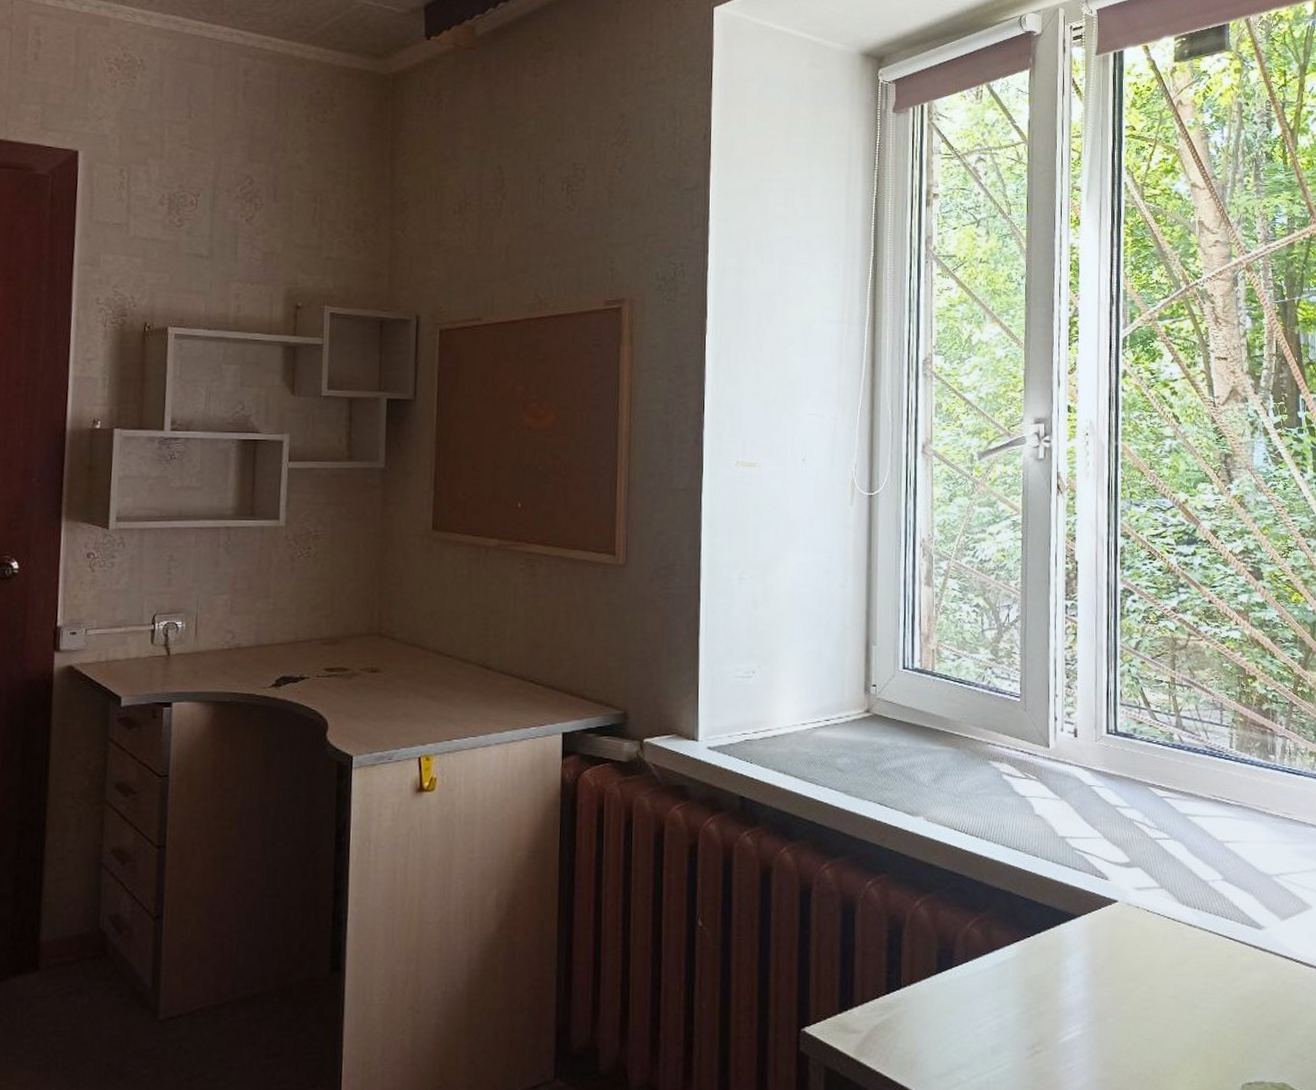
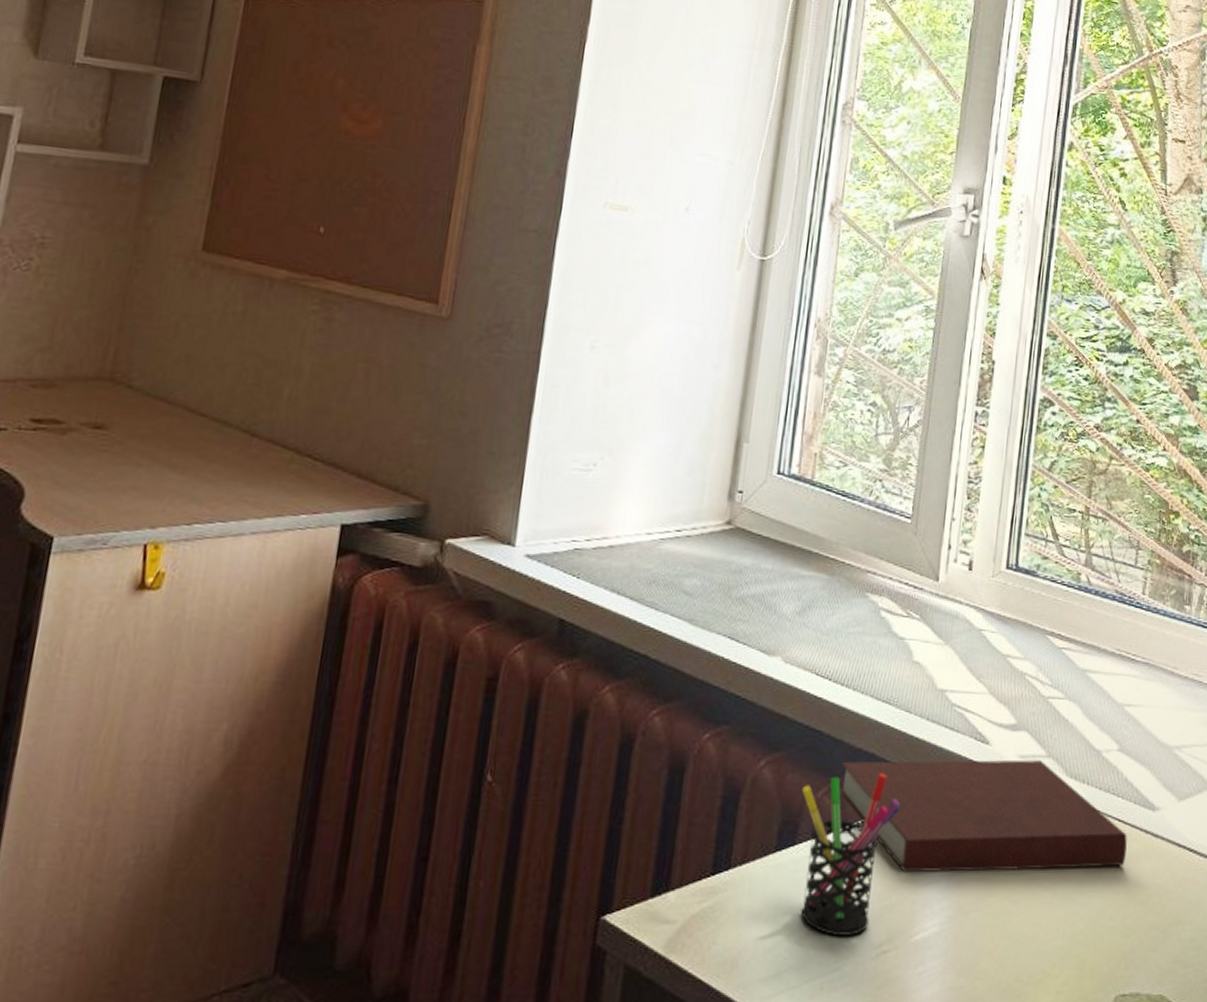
pen holder: none [953,907,1038,1040] -> present [801,773,901,936]
notebook: none [984,891,1239,987] -> present [839,759,1127,873]

